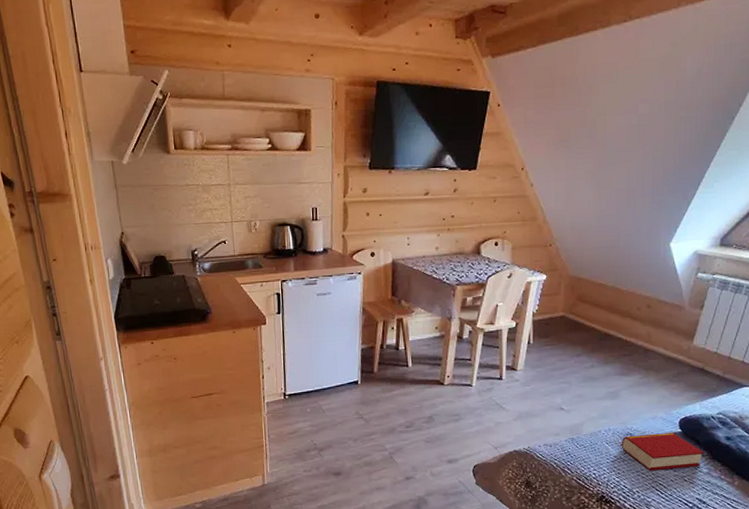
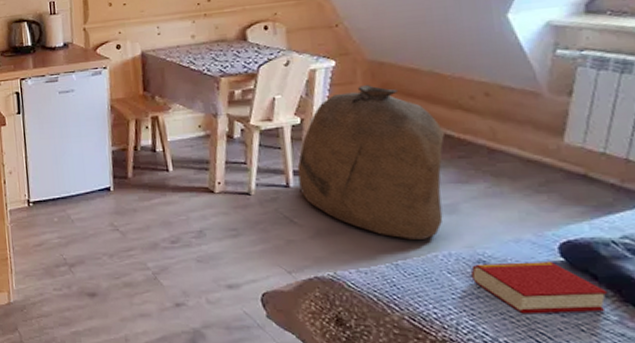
bag: none [509,296,616,419] -> present [297,85,445,239]

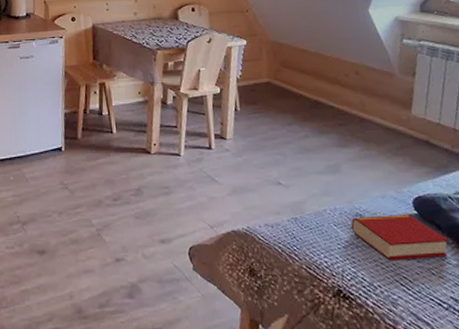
bag: present [297,85,445,239] -> none [218,62,329,196]

